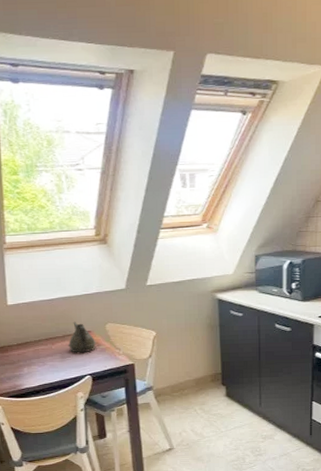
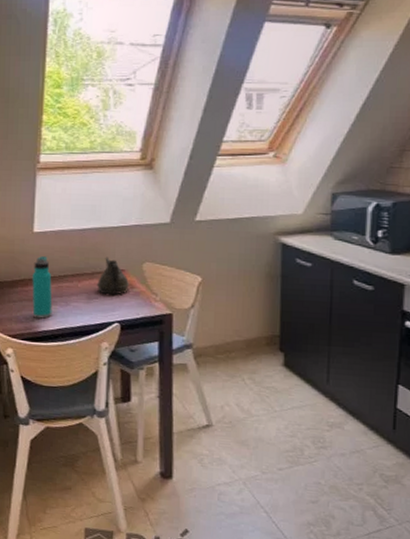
water bottle: none [11,325,32,378] -> present [32,256,53,319]

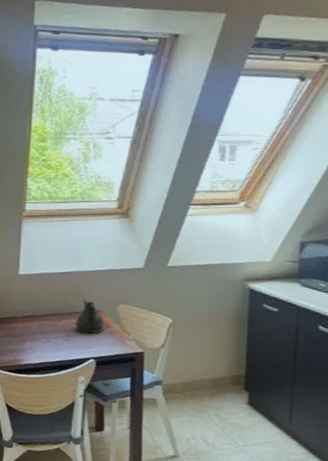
water bottle: present [32,256,53,319] -> none [17,296,35,353]

